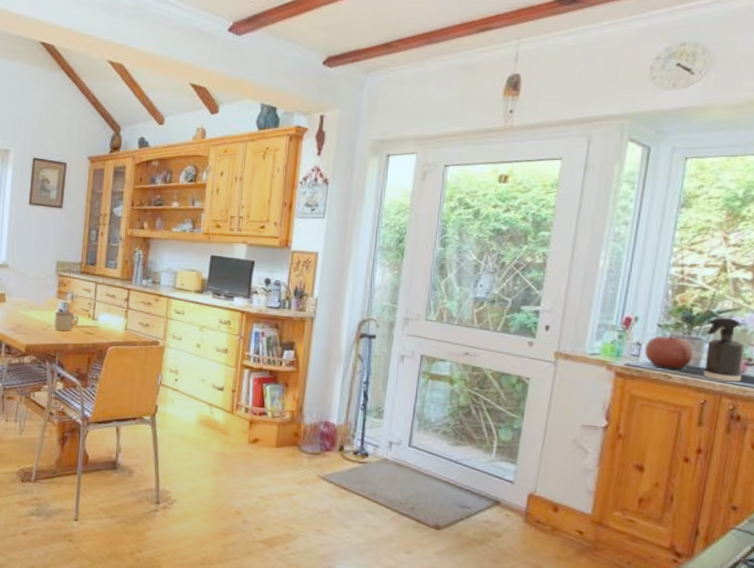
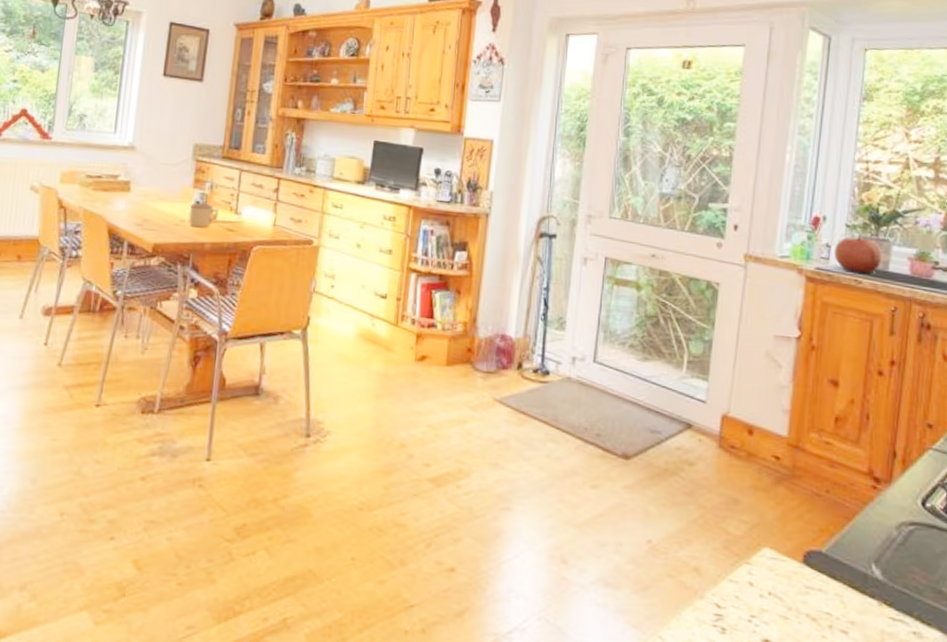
spray bottle: present [703,317,745,382] -> none [892,217,931,288]

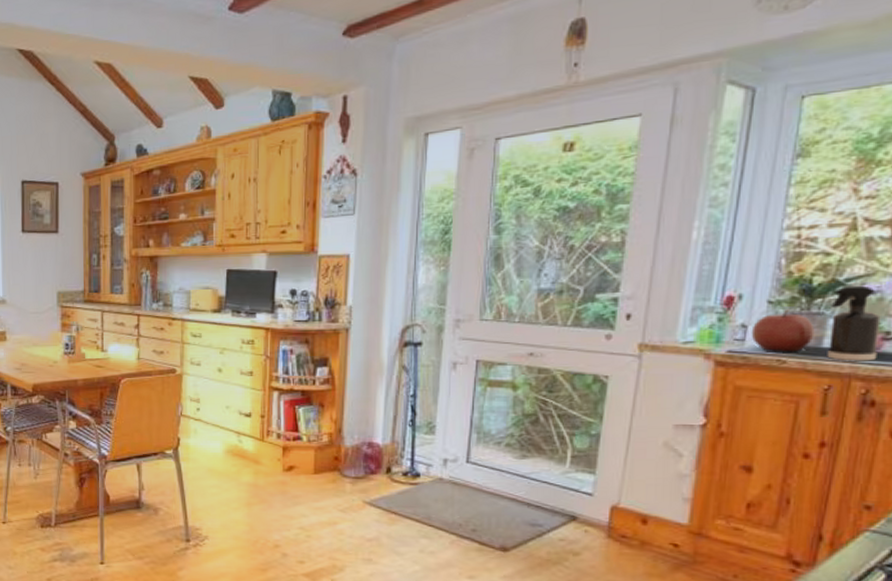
mug: present [189,203,219,228] -> none [61,345,86,367]
spray bottle: none [892,217,931,288] -> present [827,285,881,361]

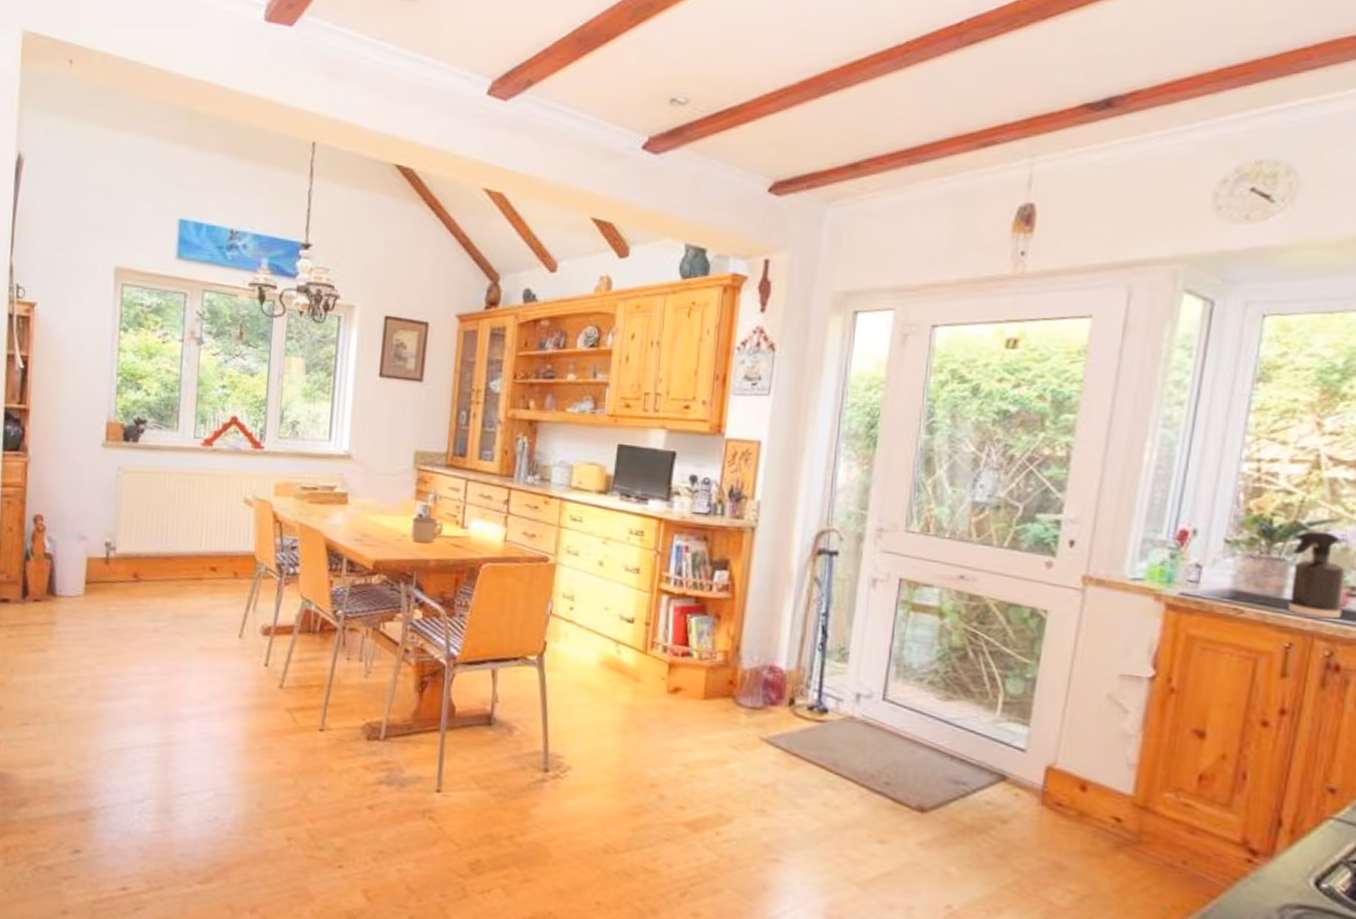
mug: none [61,345,86,367] -> present [411,516,443,544]
fruit: present [751,309,815,352] -> none [1206,551,1275,601]

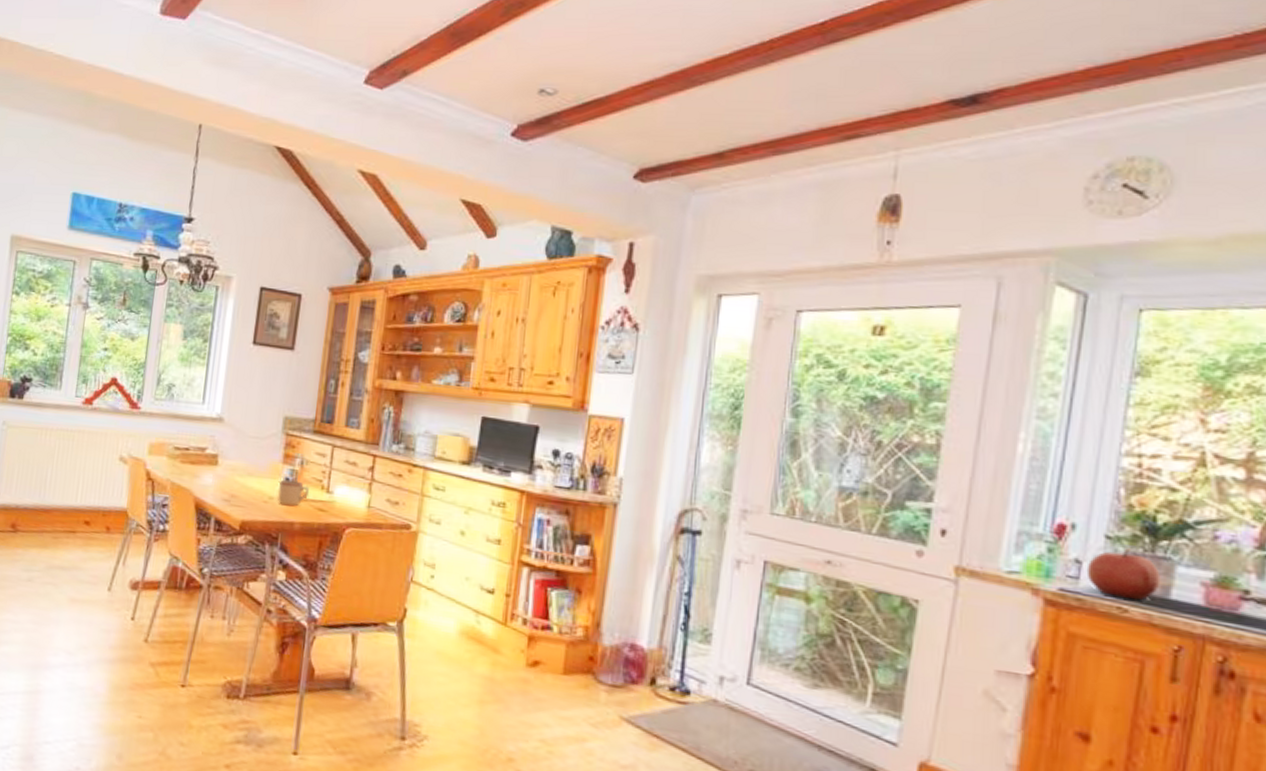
fruit: none [1206,551,1275,601] -> present [1086,548,1161,601]
spray bottle: present [1288,530,1346,619] -> none [1176,529,1237,623]

